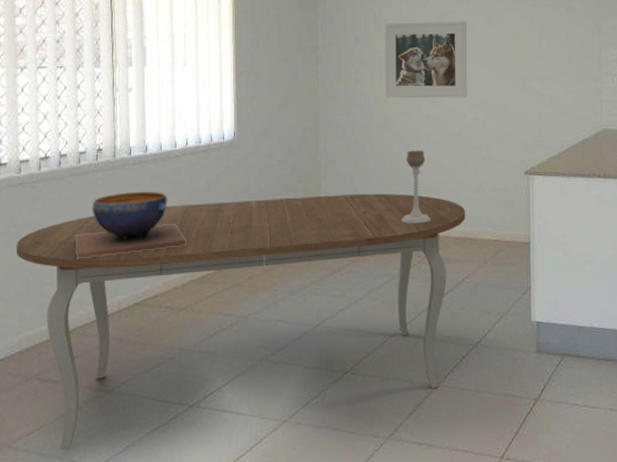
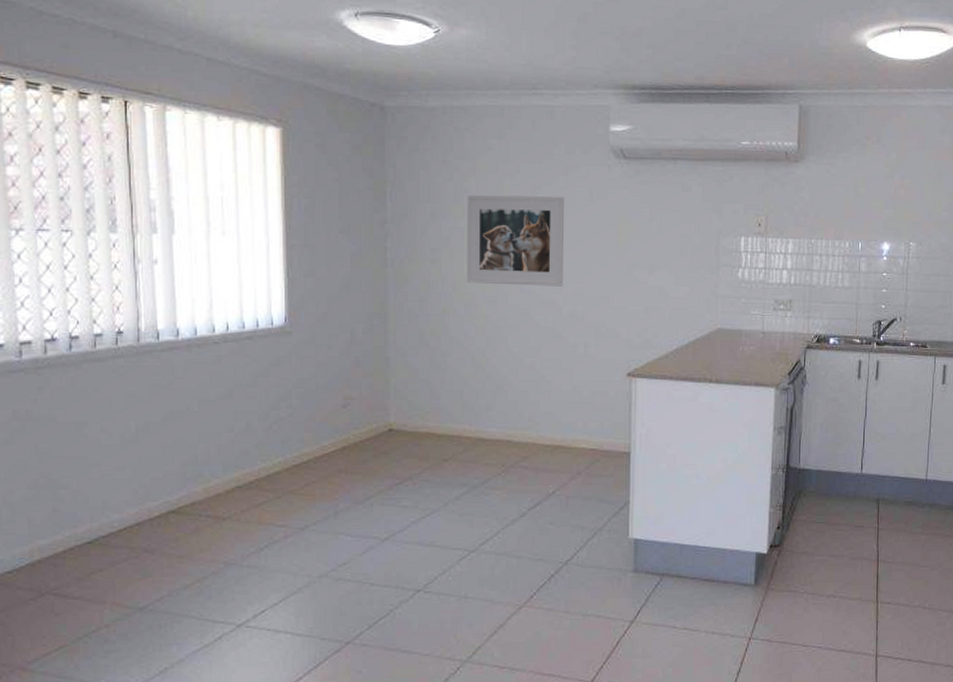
dining table: present [15,193,466,450] -> none [20,392,559,672]
decorative bowl: present [75,191,186,259] -> none [93,382,230,460]
candle holder: present [401,150,431,224] -> none [484,344,518,429]

